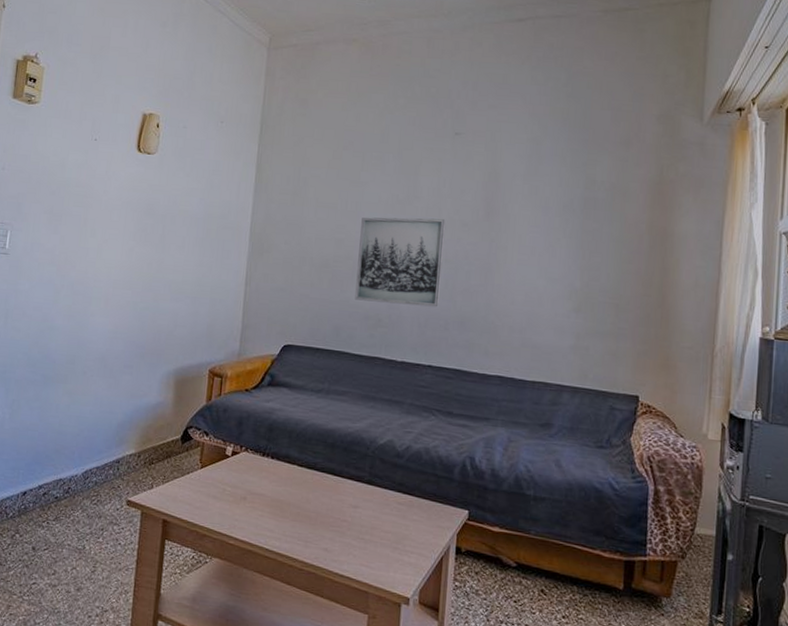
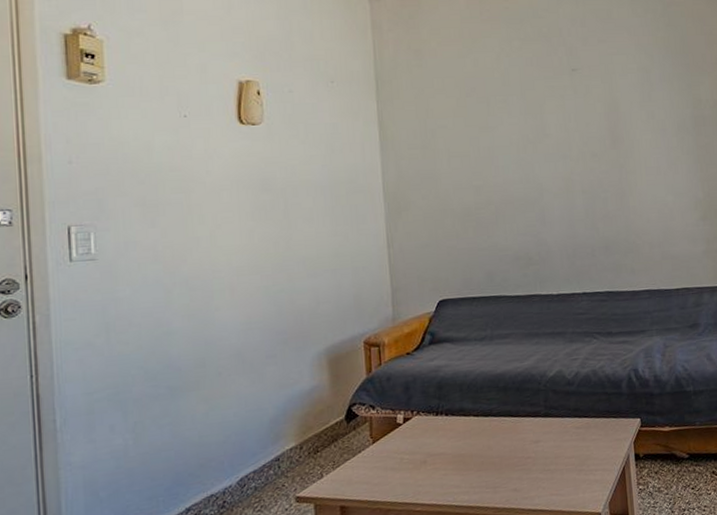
wall art: present [355,217,446,308] -> none [496,153,584,243]

